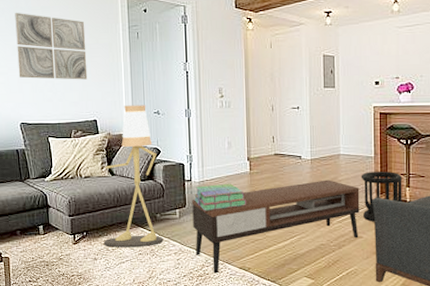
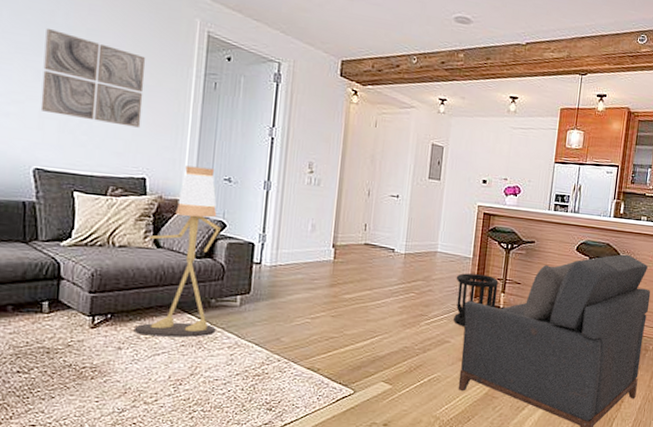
coffee table: present [192,179,360,274] -> none [254,277,453,374]
stack of books: present [194,183,247,211] -> none [262,270,326,301]

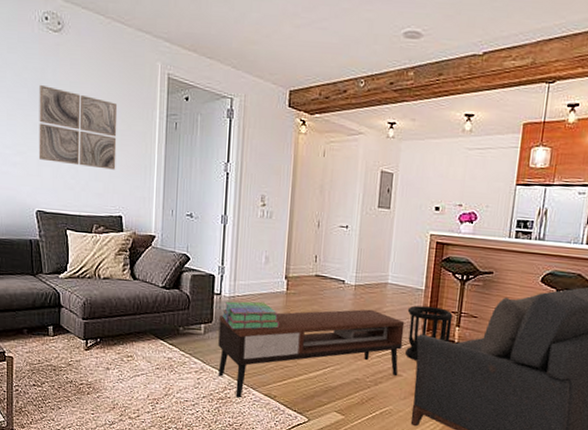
floor lamp: present [133,165,221,337] -> none [118,203,185,361]
coffee table: none [254,277,453,374] -> present [218,309,405,398]
stack of books: none [262,270,326,301] -> present [222,301,280,330]

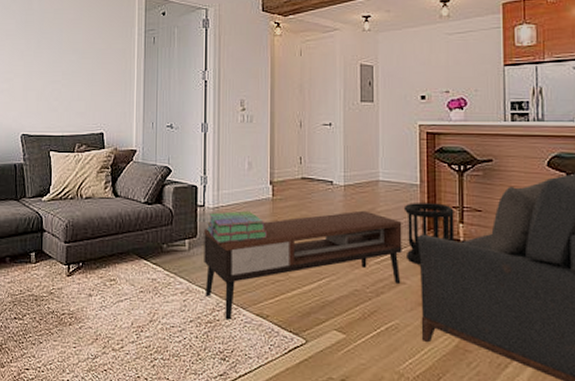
wall art: present [38,84,118,170] -> none [24,14,99,88]

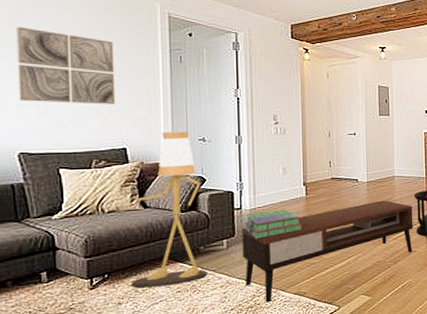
wall art: none [24,14,99,88] -> present [16,26,116,105]
floor lamp: none [100,117,169,284] -> present [131,131,208,288]

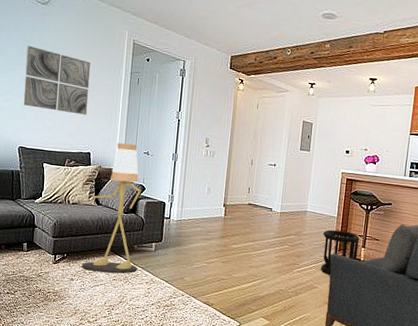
coffee table: present [242,200,413,303] -> none [165,232,321,306]
stack of books: present [244,209,303,239] -> none [170,224,218,248]

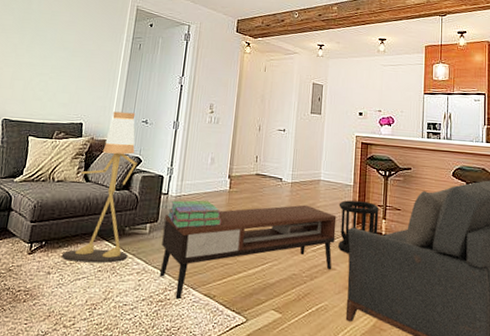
wall art: present [23,45,91,115] -> none [13,13,91,83]
coffee table: none [165,232,321,306] -> present [159,204,337,300]
stack of books: none [170,224,218,248] -> present [168,200,222,229]

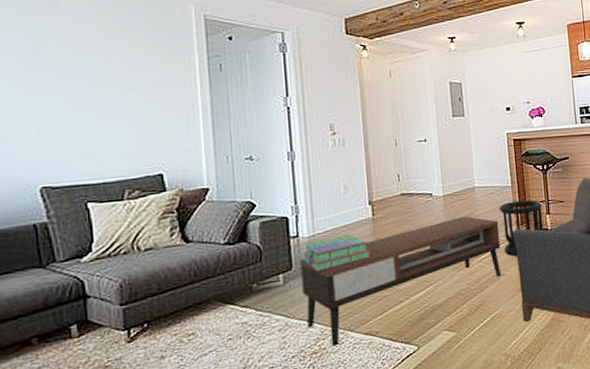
floor lamp: present [61,111,137,263] -> none [174,150,263,338]

